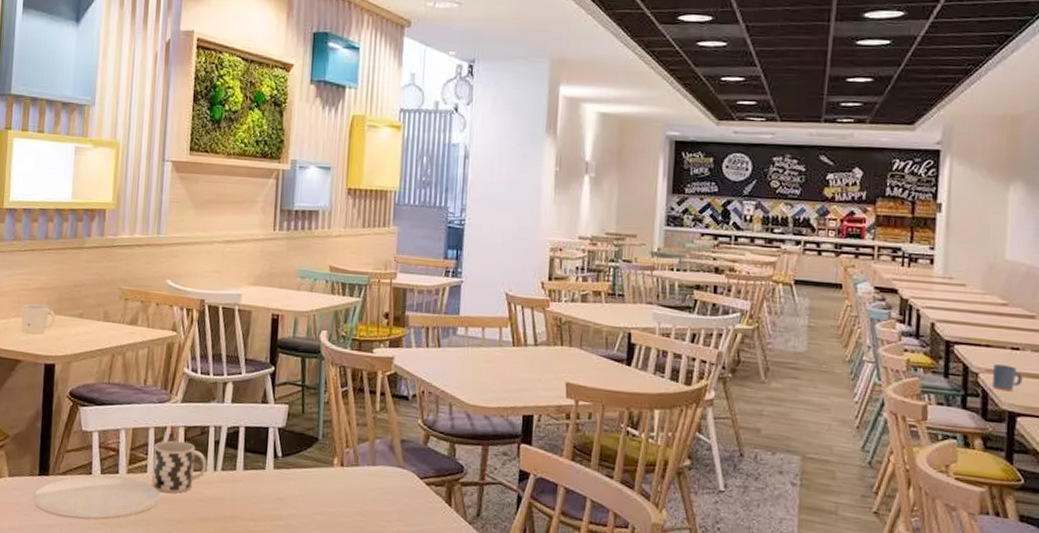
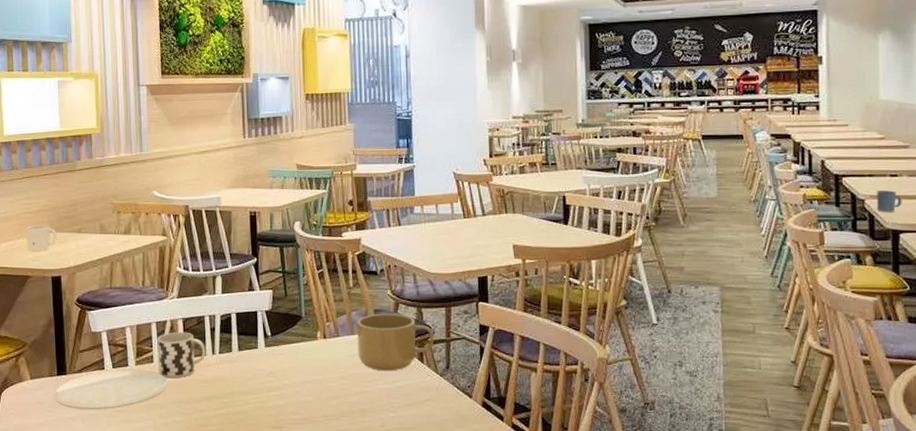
cup: none [378,444,467,512] -> present [357,313,435,371]

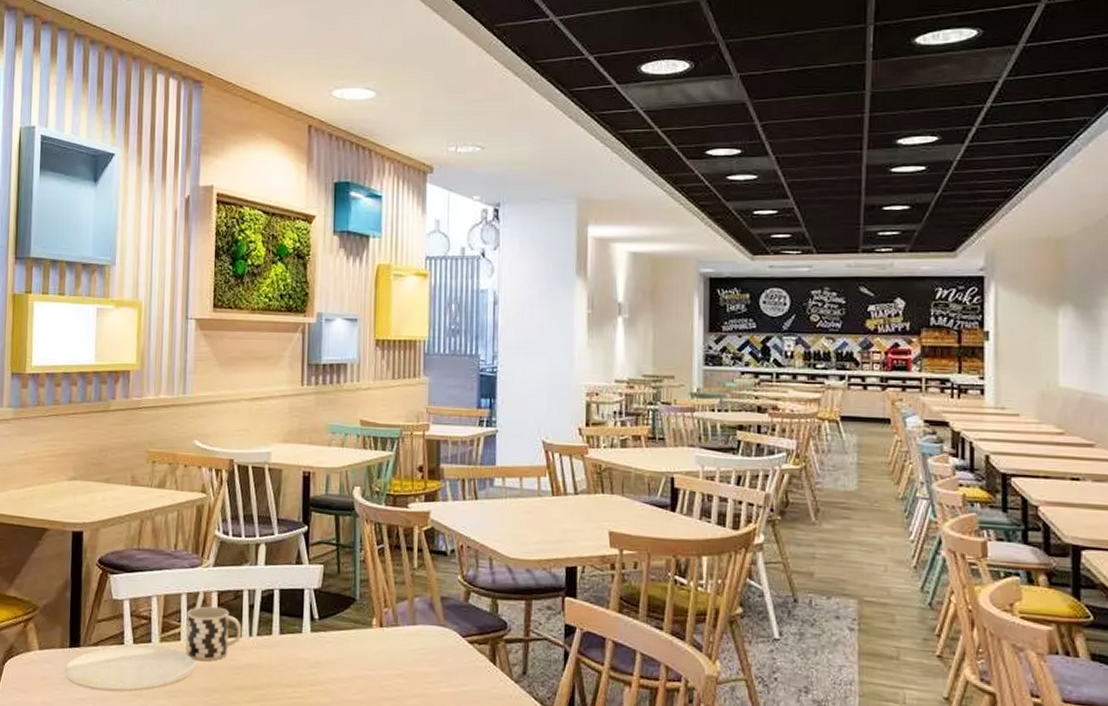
mug: present [26,225,57,251] -> none [47,471,82,501]
cup: present [357,313,435,371] -> none [419,601,510,673]
mug: present [877,190,902,213] -> none [1054,496,1085,524]

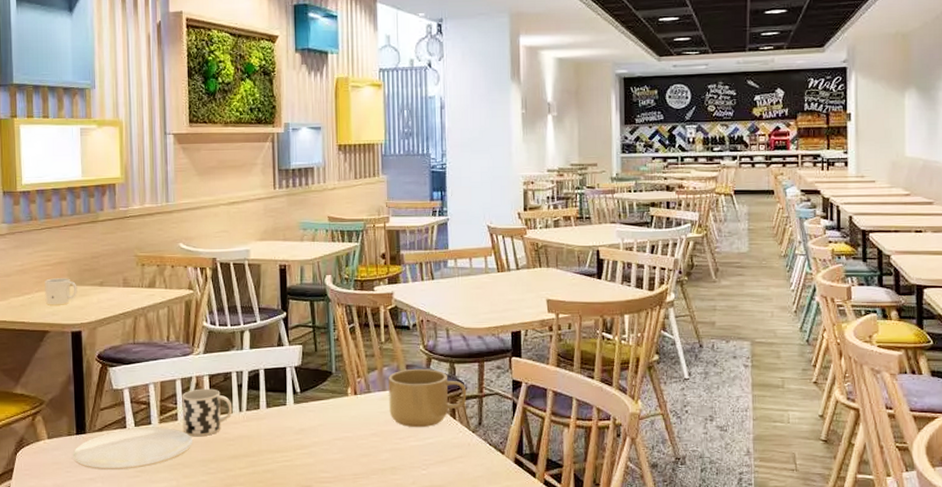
mug: none [47,471,82,501] -> present [45,278,78,305]
cup: none [419,601,510,673] -> present [388,368,467,428]

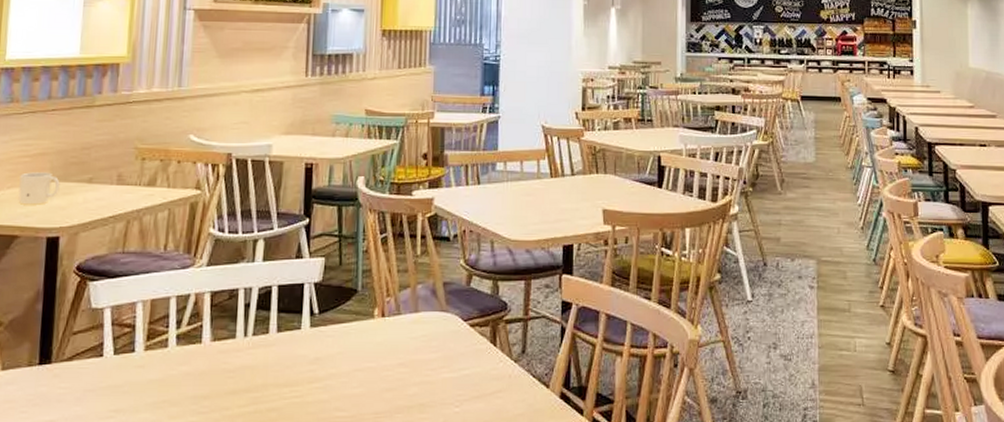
plate: present [72,428,193,471] -> none [31,356,185,410]
cup: present [182,388,233,437] -> none [173,308,237,368]
cup: present [388,368,467,428] -> none [421,286,511,357]

